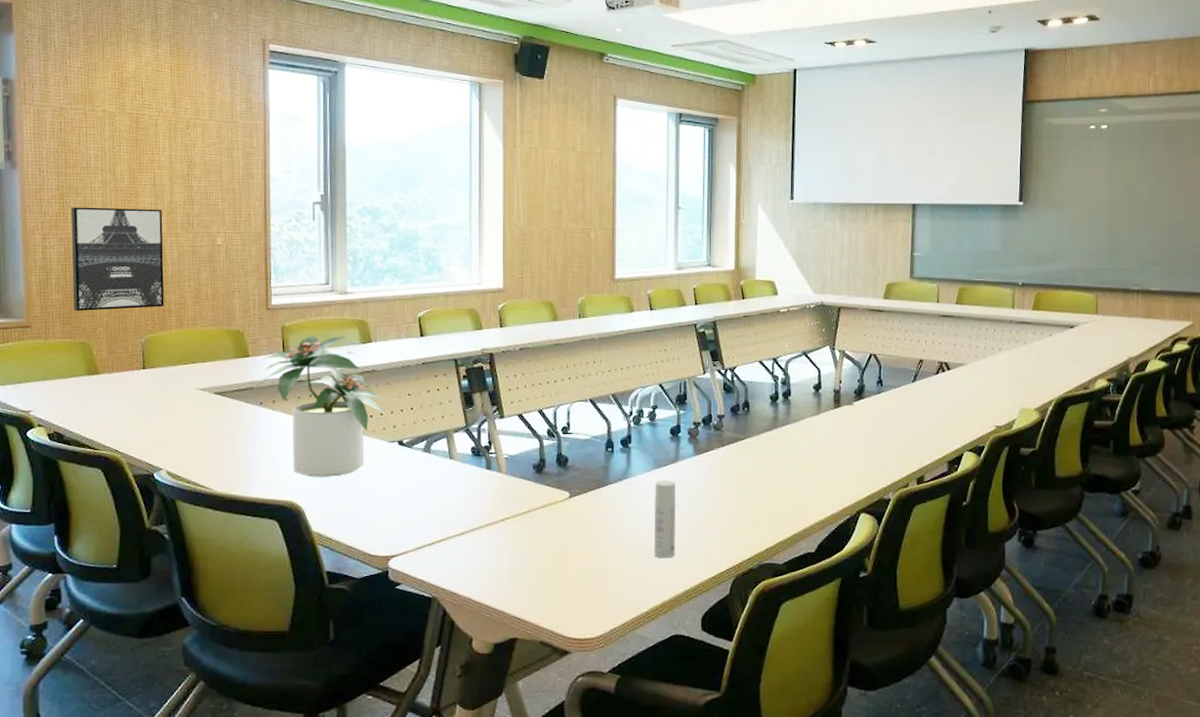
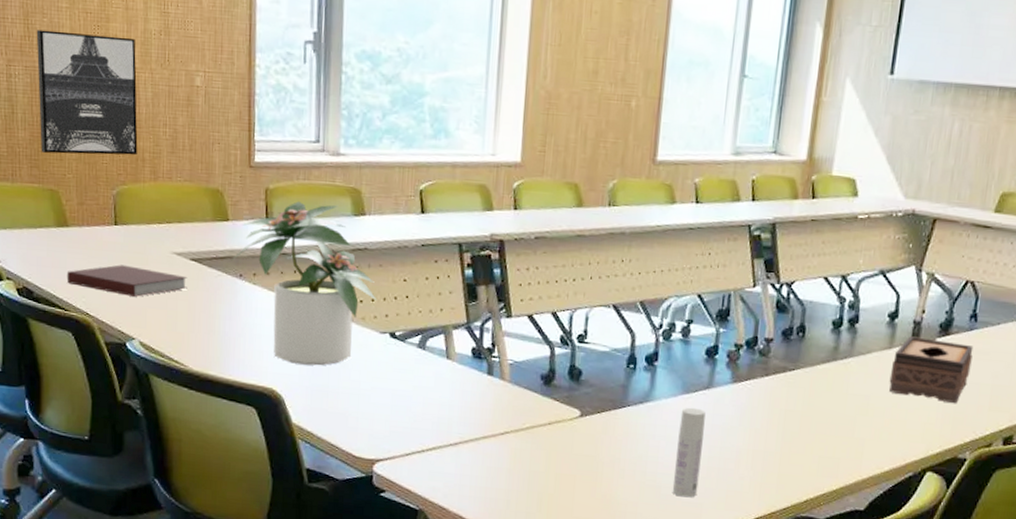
notebook: none [96,404,212,431] -> present [66,264,188,297]
tissue box: none [821,403,883,455] -> present [889,336,974,404]

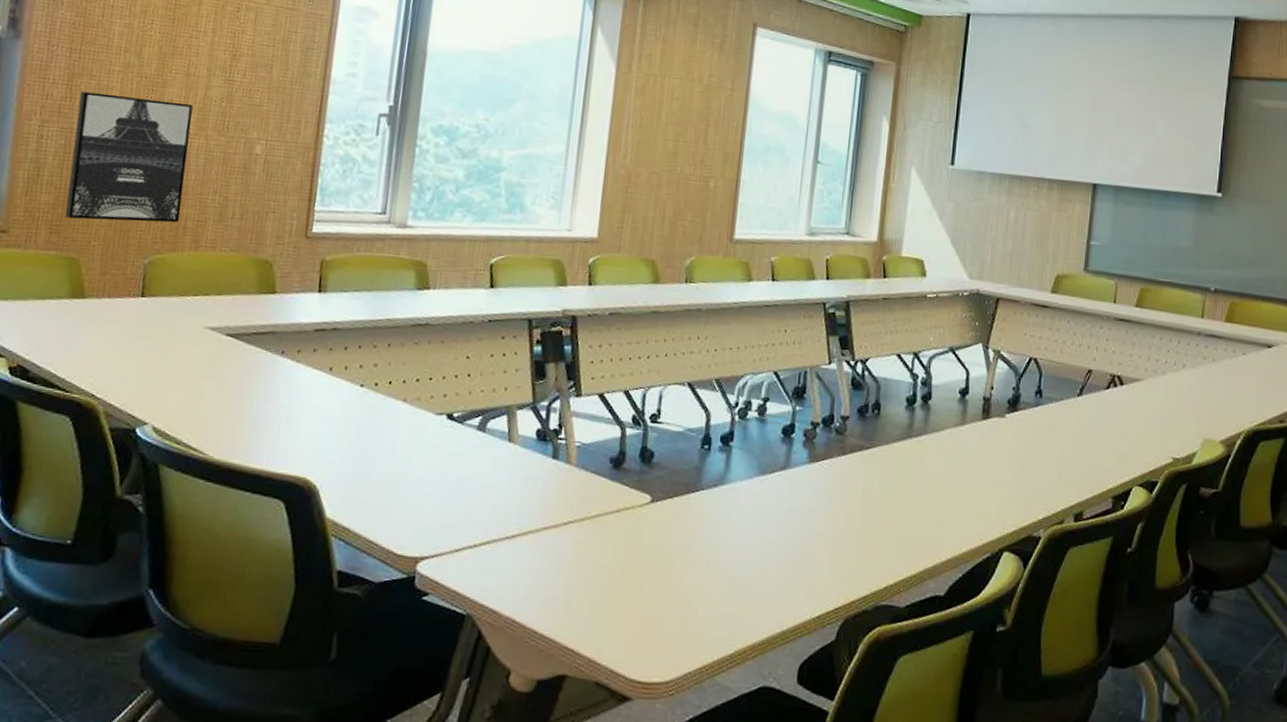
notebook: present [66,264,188,297] -> none [73,340,220,376]
potted plant: present [231,201,377,366] -> none [273,274,436,452]
bottle: present [672,407,706,498] -> none [747,489,782,589]
tissue box: present [889,336,974,404] -> none [963,412,1041,481]

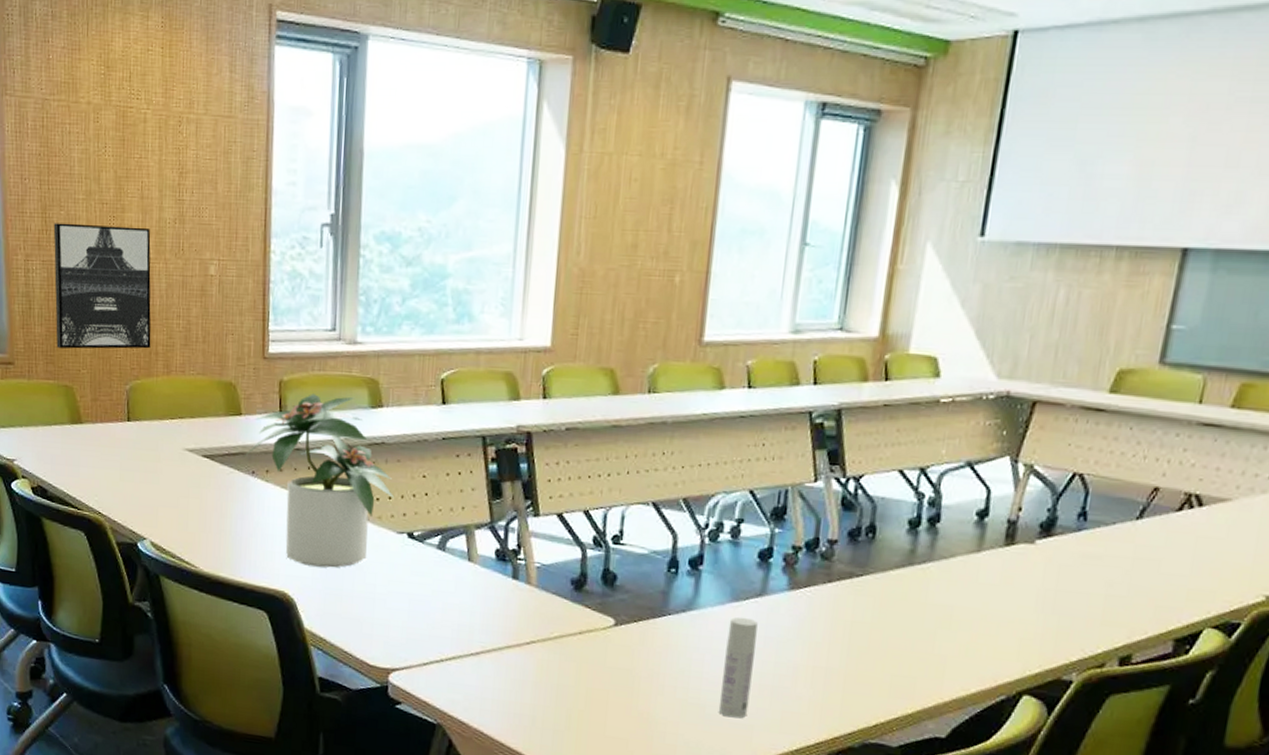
potted plant: none [273,274,436,452] -> present [243,394,395,568]
bottle: none [747,489,782,589] -> present [718,617,758,719]

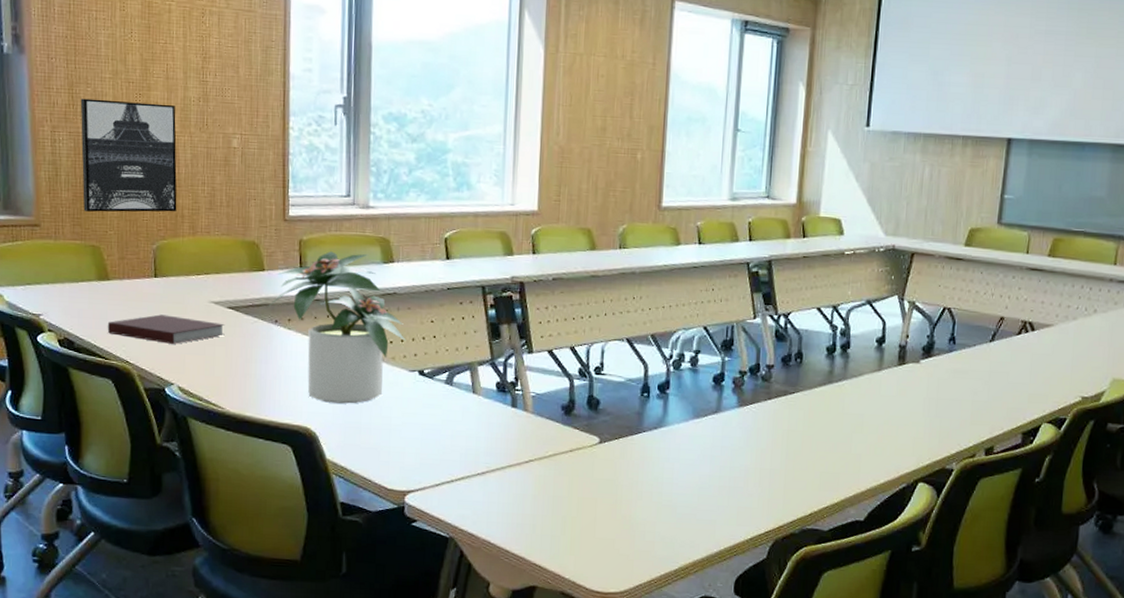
notebook: none [80,462,200,495] -> present [107,314,225,344]
bottle: present [718,617,758,719] -> none [687,431,715,516]

